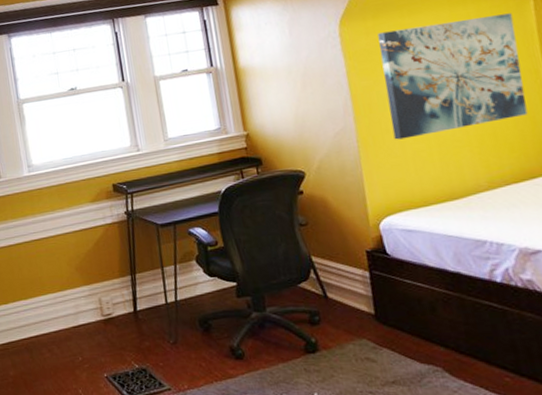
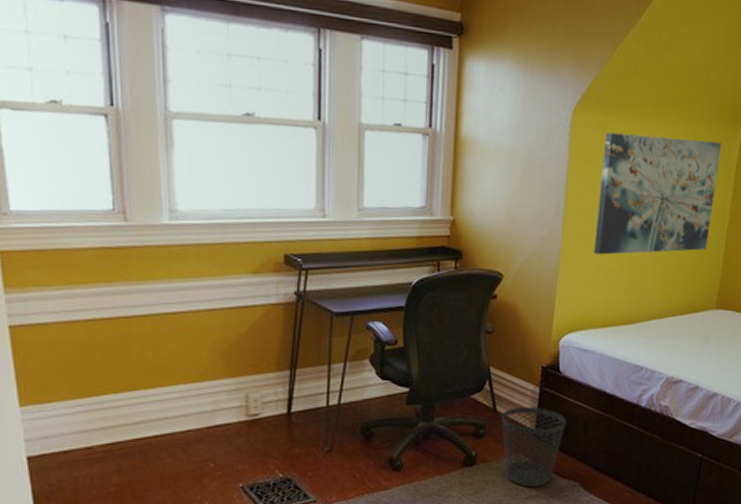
wastebasket: none [334,291,409,373] -> present [501,407,566,487]

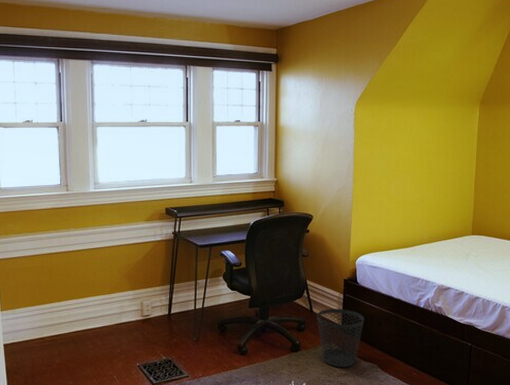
wall art: present [594,132,722,255] -> none [377,117,465,200]

